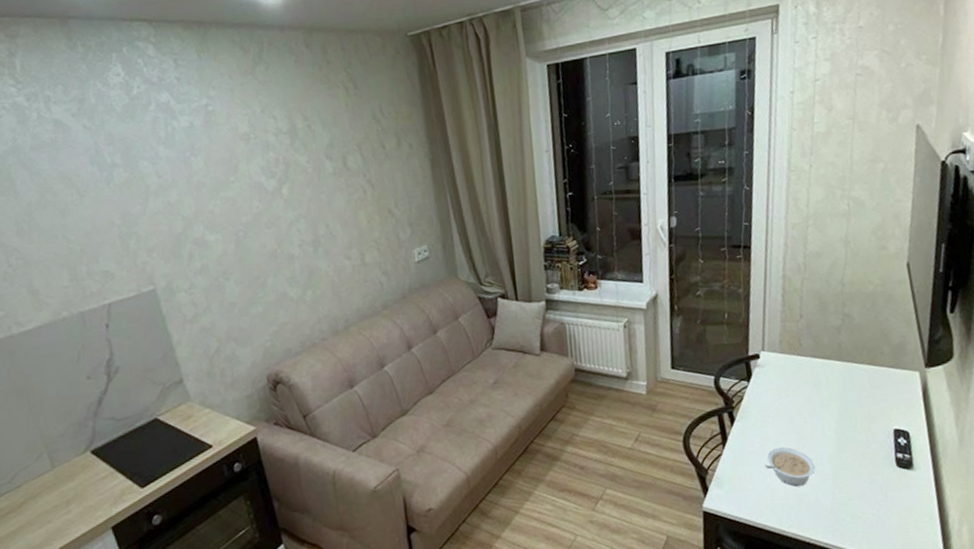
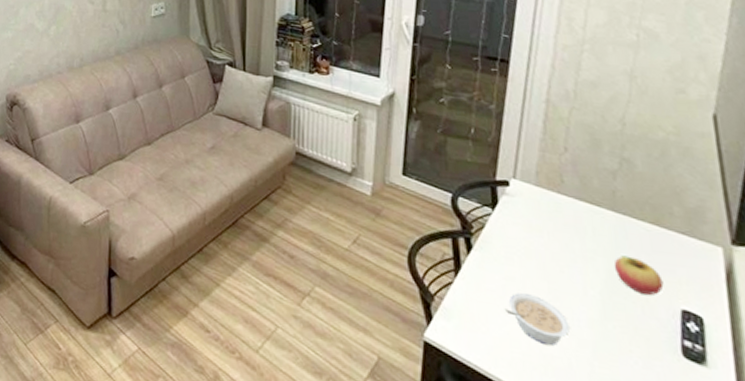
fruit: none [843,395,881,424] -> present [613,255,664,295]

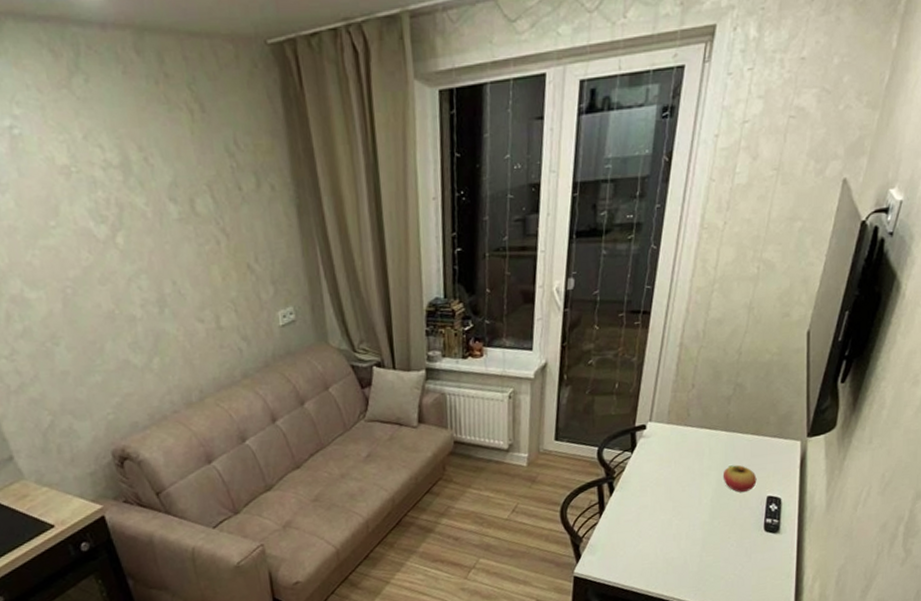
legume: present [505,292,570,345] -> none [639,515,687,551]

